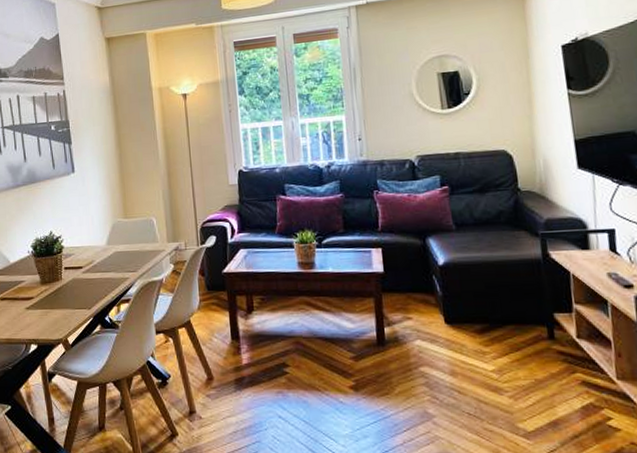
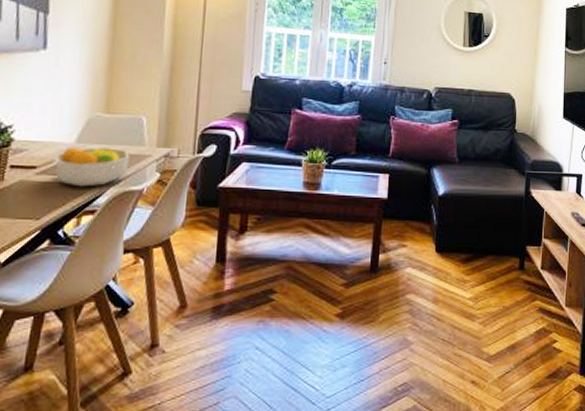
fruit bowl: none [95,246,148,281] -> present [55,147,130,187]

